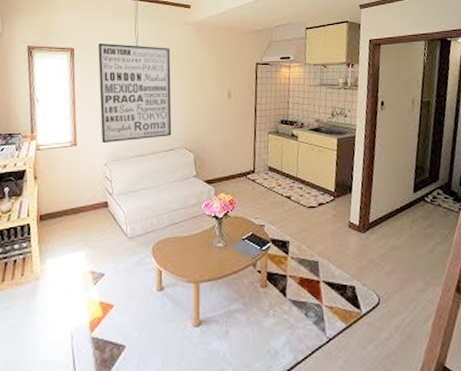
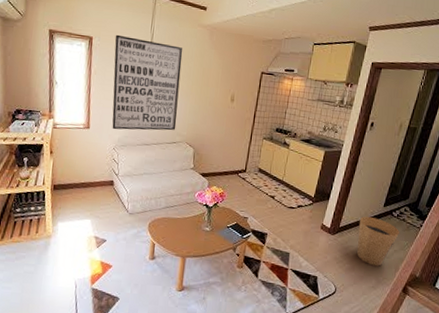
trash can: none [389,205,438,264] -> present [357,216,400,266]

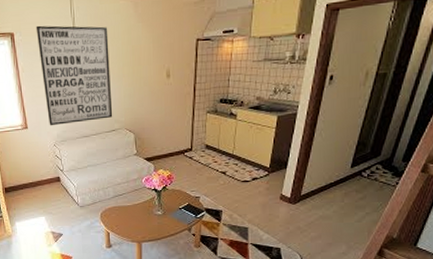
trash can: present [357,216,400,266] -> none [323,180,372,231]

